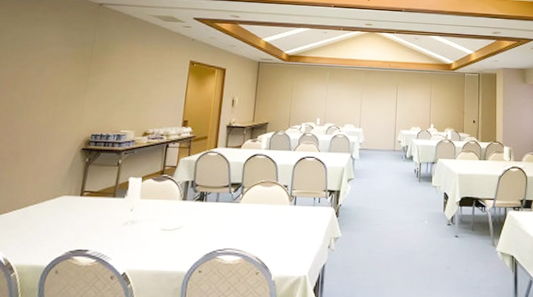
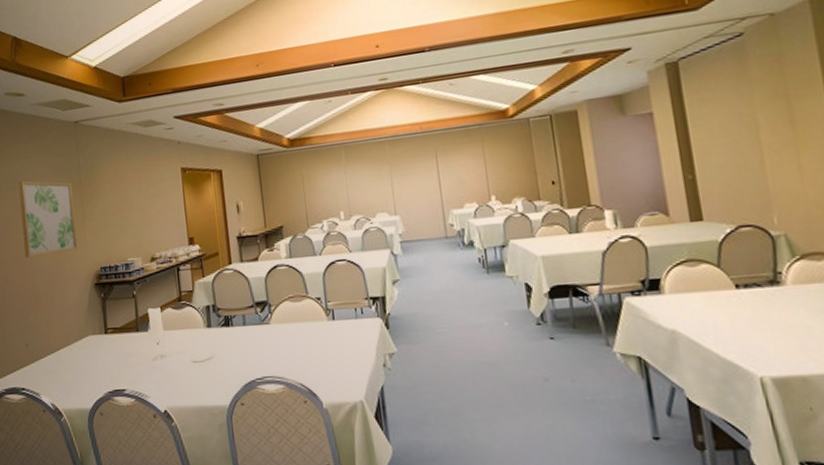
wall art: none [14,45,82,116] -> present [19,180,78,259]

